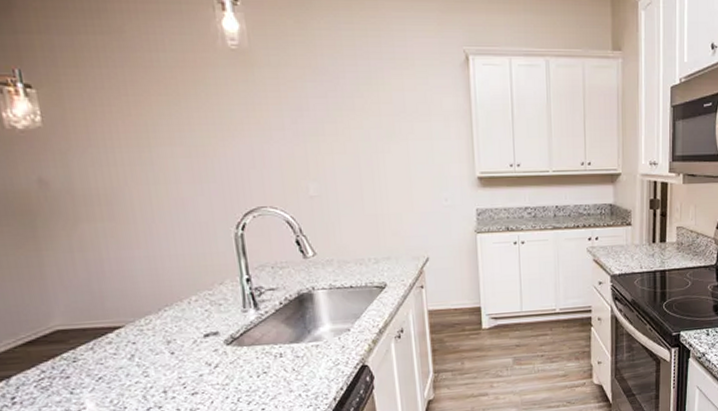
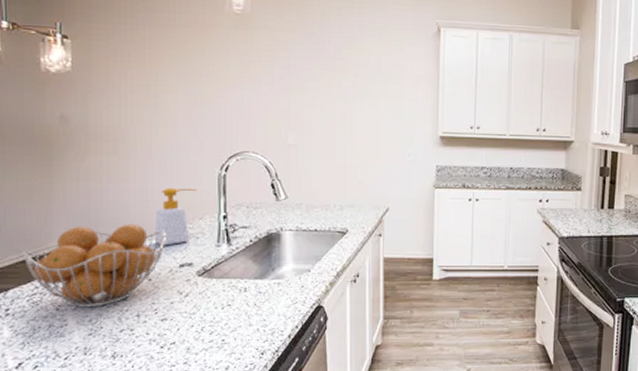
fruit basket: none [20,294,185,389] -> present [23,223,166,308]
soap bottle: none [168,252,213,316] -> present [154,187,197,246]

